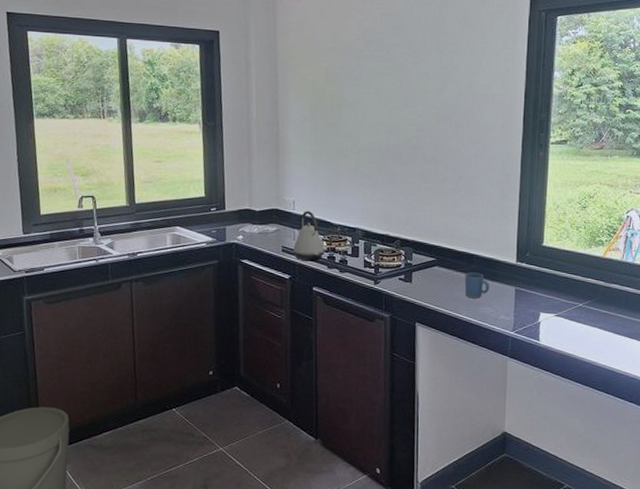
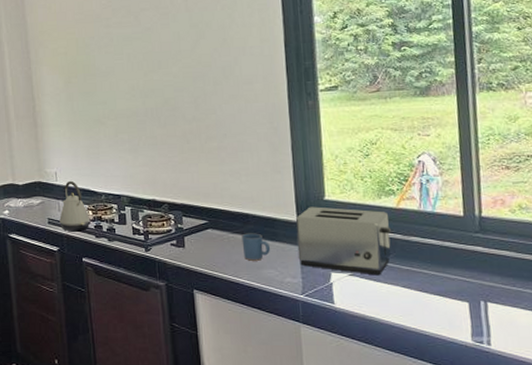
toaster: none [513,251,596,317] -> present [295,206,391,276]

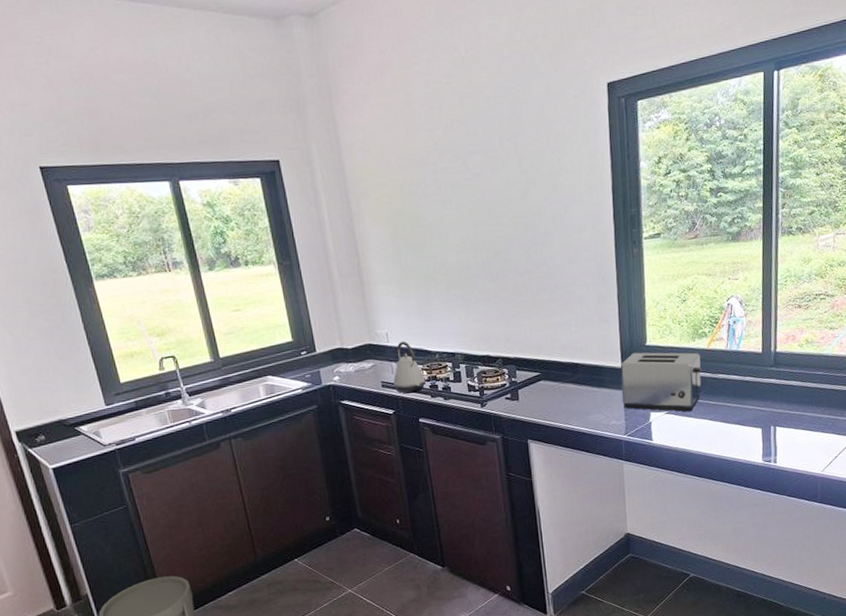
mug: present [241,233,270,261] -> none [571,381,597,408]

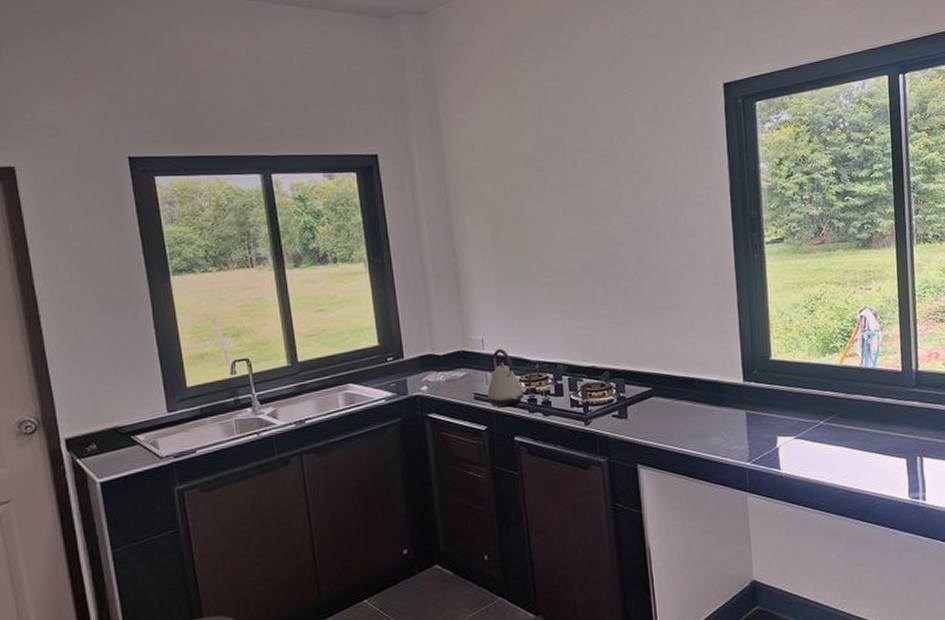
toaster: present [620,352,702,412] -> none [742,367,835,437]

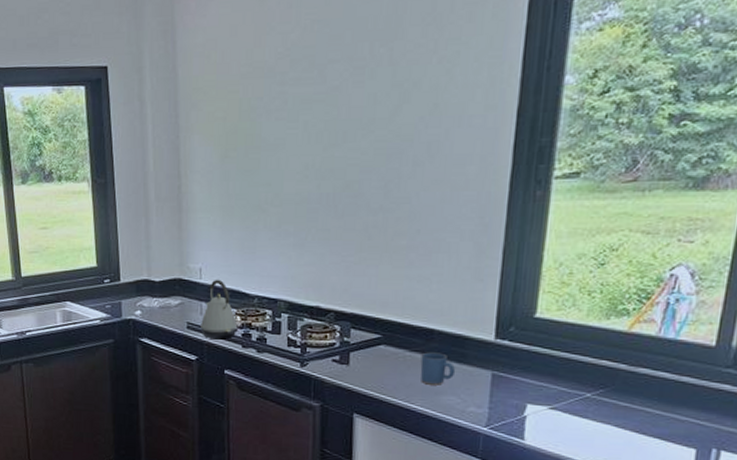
mug: none [687,398,716,429] -> present [420,352,455,385]

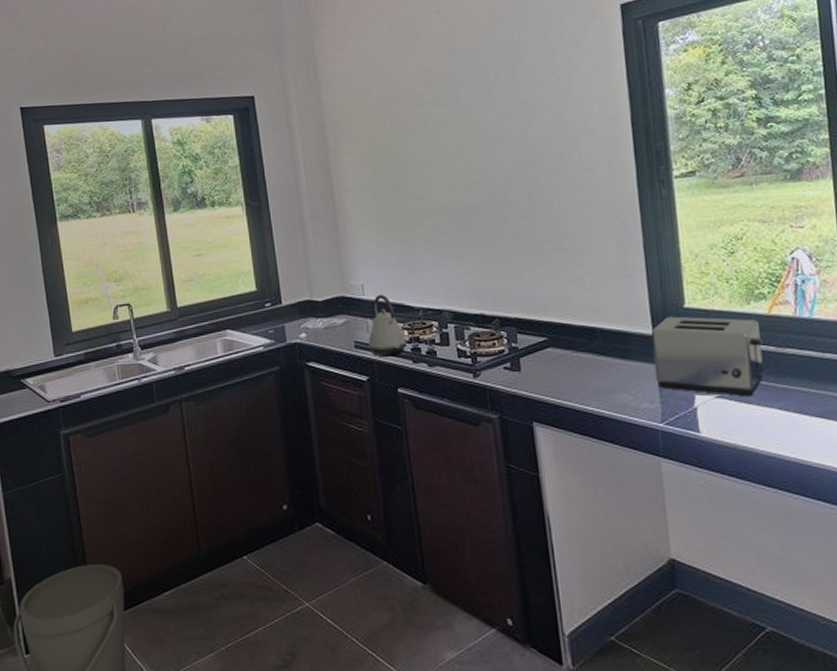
mug: present [420,352,455,385] -> none [588,350,622,385]
toaster: none [488,325,614,411] -> present [651,316,764,397]

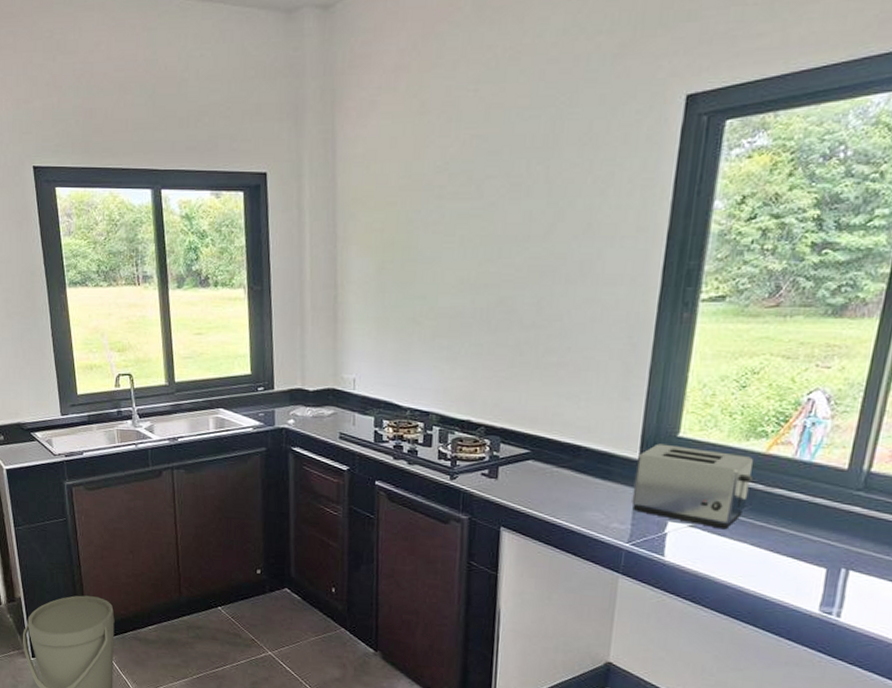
kettle: present [368,294,406,357] -> none [353,390,390,451]

